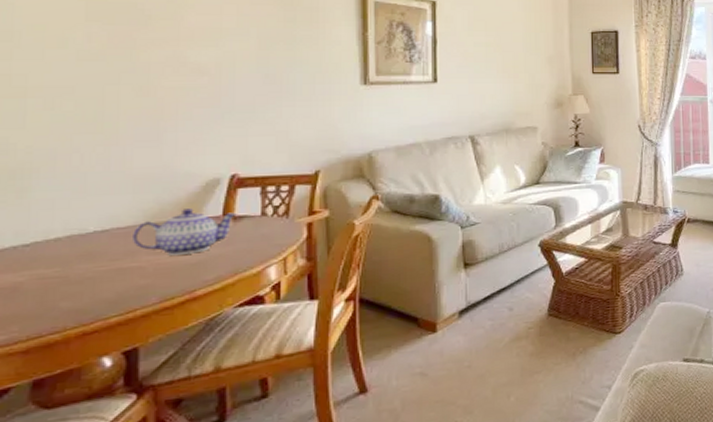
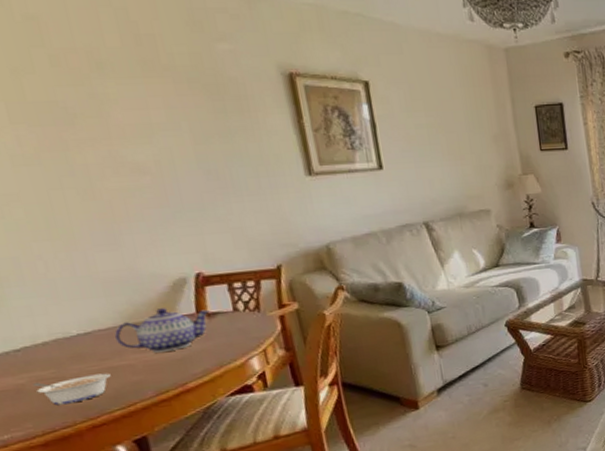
legume: none [32,275,117,308] -> present [33,373,111,405]

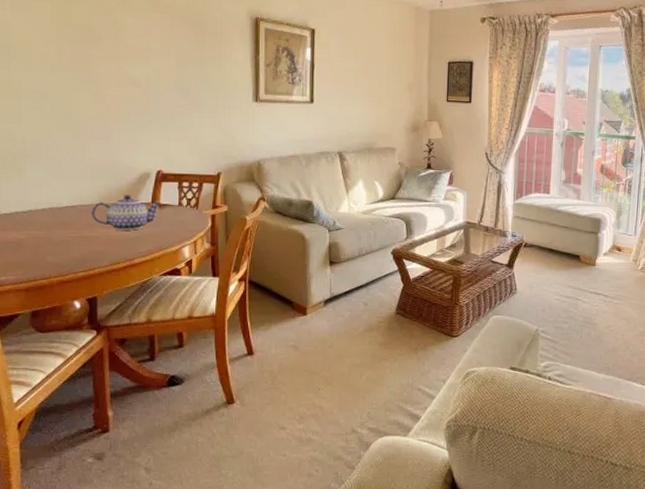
legume: present [33,373,111,405] -> none [29,240,82,261]

